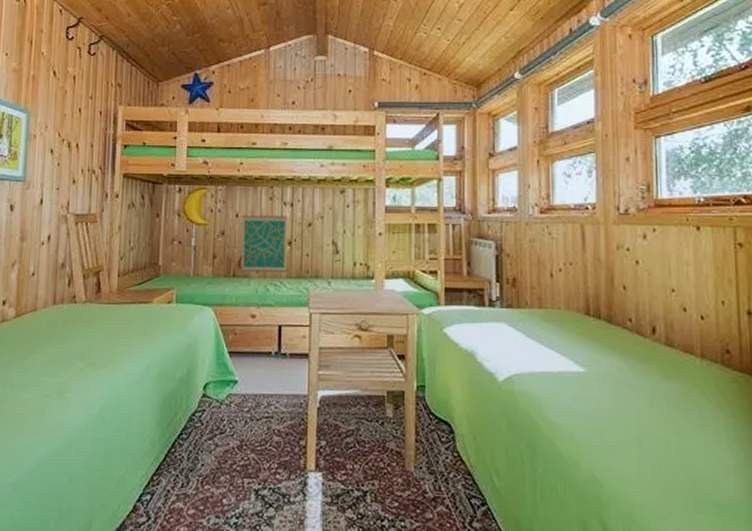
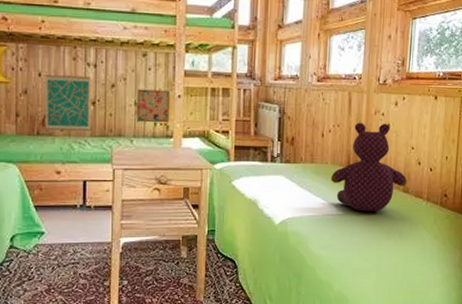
wall art: none [335,227,370,263] -> present [137,89,170,123]
teddy bear: none [566,259,671,370] -> present [331,122,408,212]

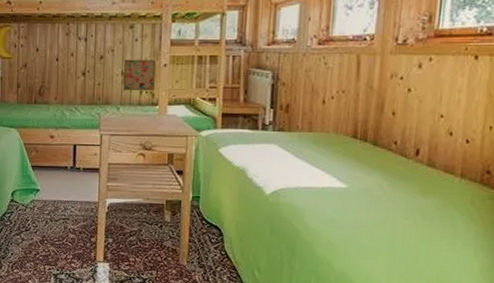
wall art: present [45,75,91,132] -> none [41,50,82,100]
teddy bear: present [331,122,408,212] -> none [333,87,434,187]

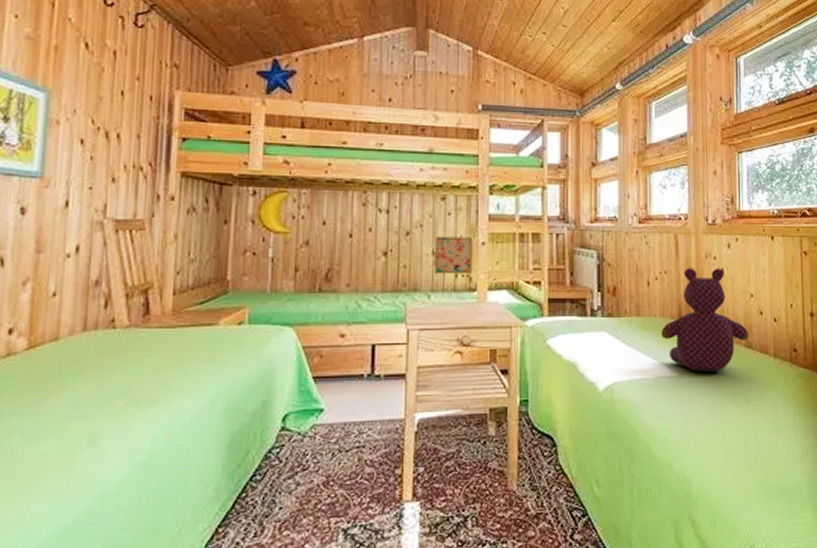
teddy bear: none [333,87,434,187] -> present [661,268,750,372]

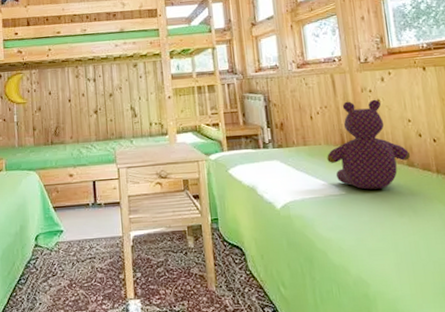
wall art: present [435,236,472,274] -> none [132,93,163,125]

